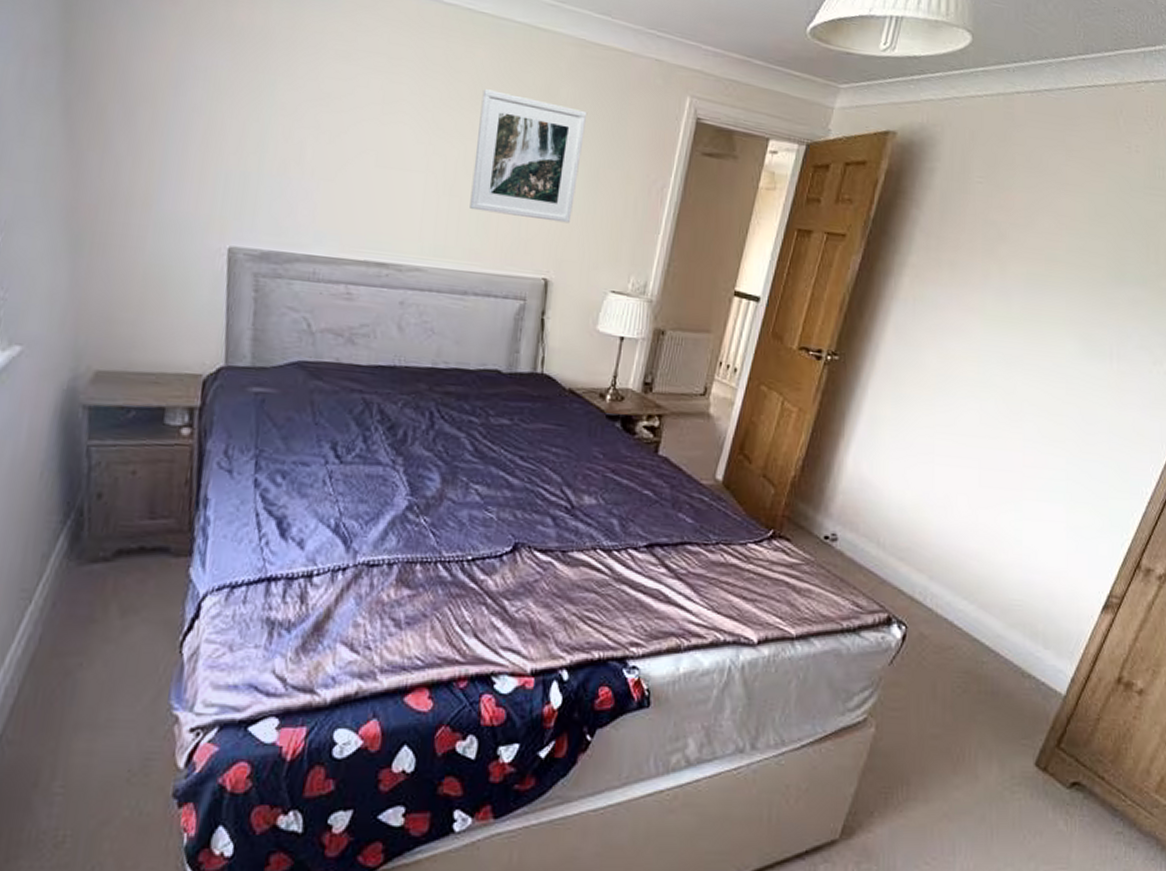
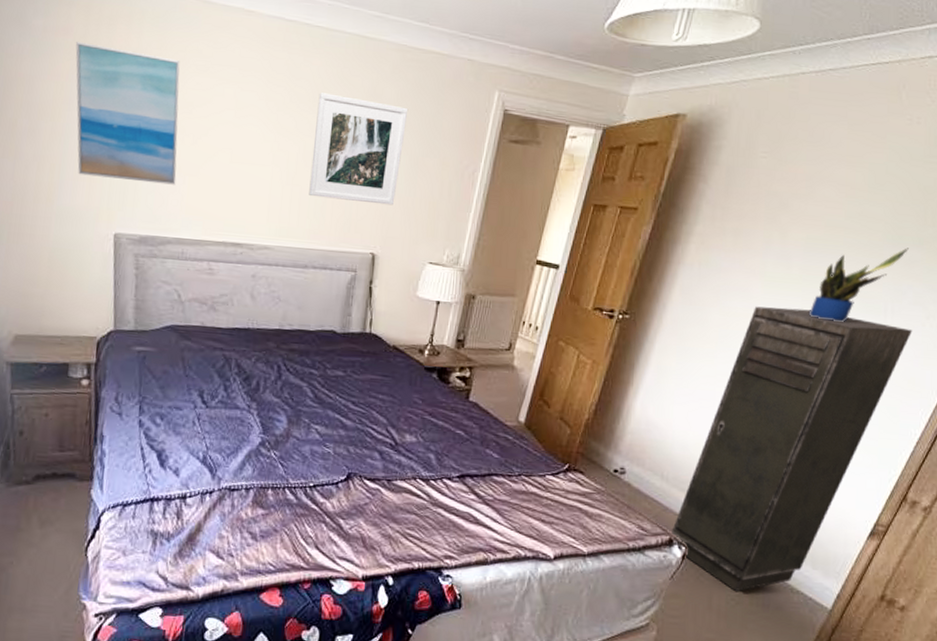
wall art: none [184,15,316,191] -> present [75,42,180,185]
storage cabinet: none [890,348,1140,677] -> present [671,306,913,591]
potted plant: none [1033,286,1132,367] -> present [810,247,909,322]

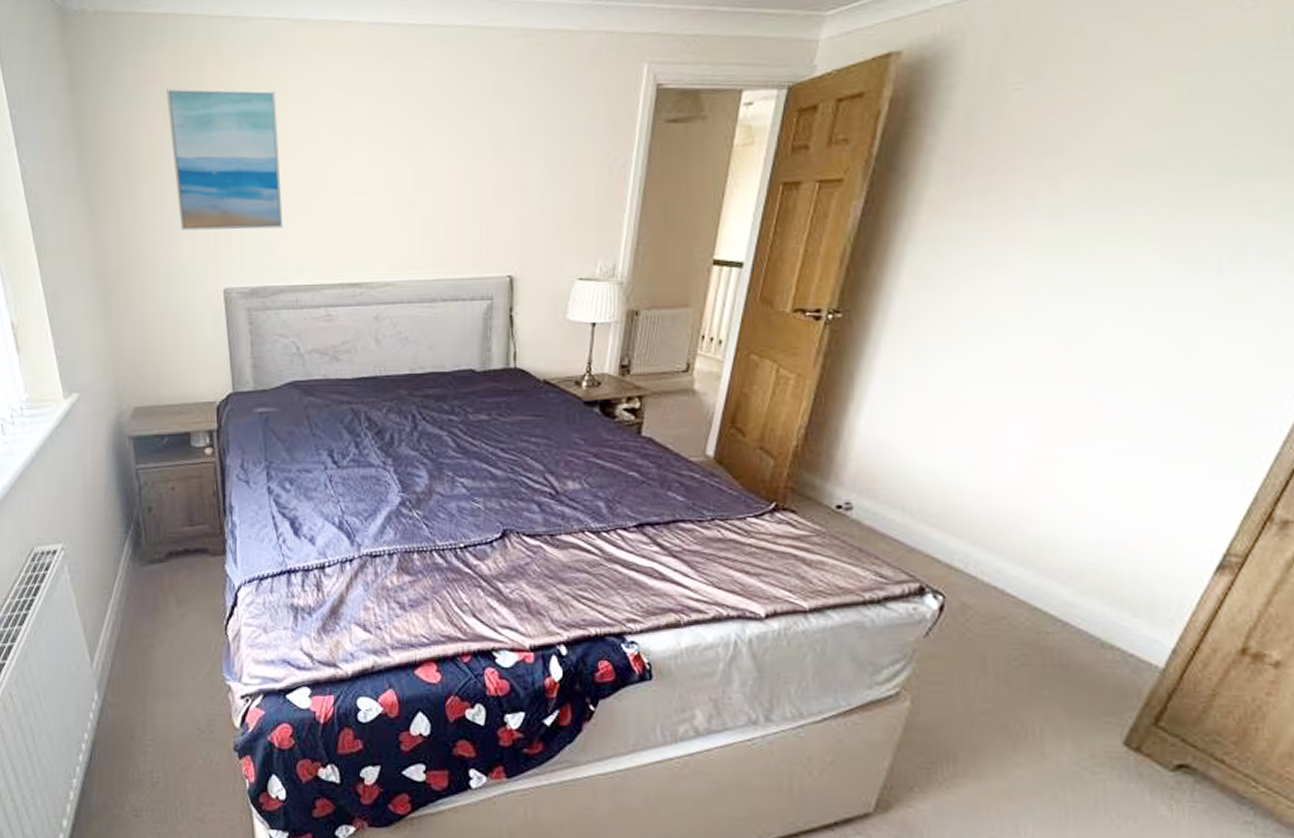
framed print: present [309,93,409,206] -> none [430,99,539,220]
storage cabinet: present [671,306,913,591] -> none [922,280,1267,649]
potted plant: present [810,247,909,322] -> none [1102,179,1252,291]

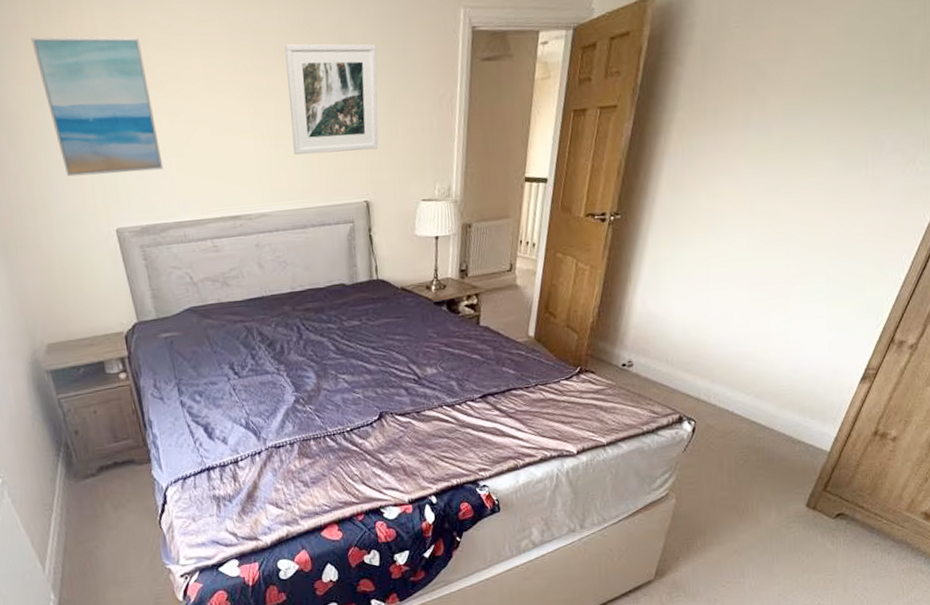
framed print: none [430,99,539,220] -> present [284,43,379,155]

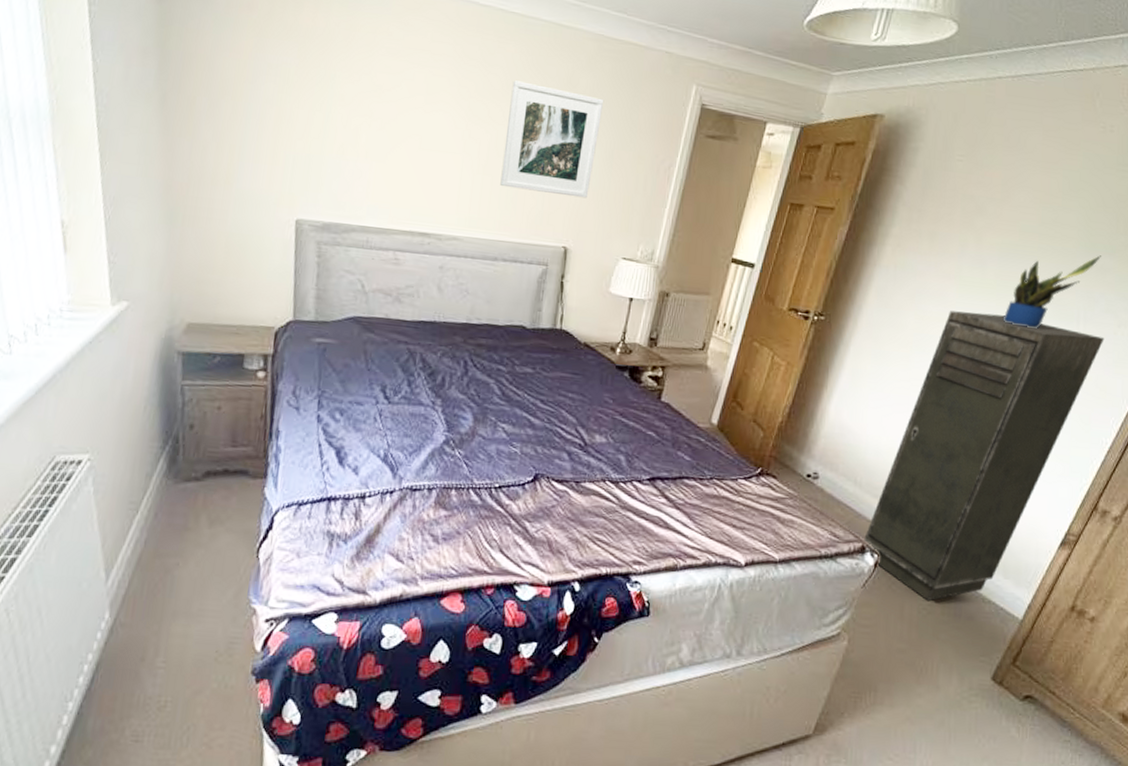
wall art: present [31,36,164,177] -> none [259,19,370,171]
storage cabinet: none [680,176,894,452] -> present [864,310,1105,601]
potted plant: none [793,95,886,184] -> present [1004,255,1101,329]

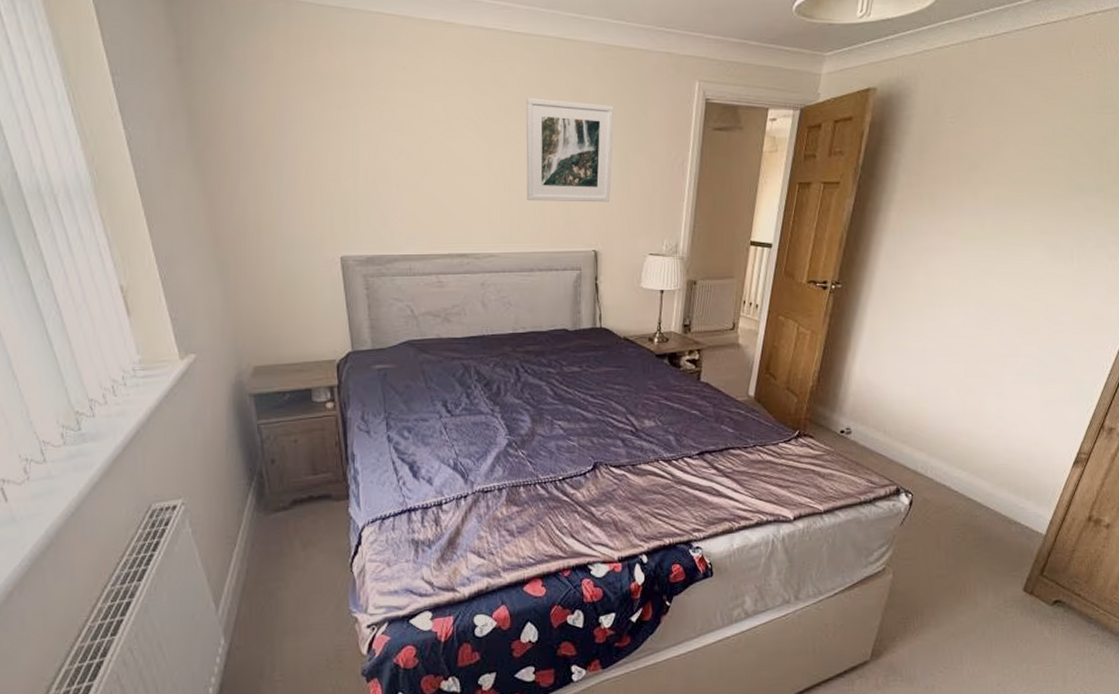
storage cabinet: present [864,310,1105,601] -> none [898,262,1098,529]
potted plant: present [1004,255,1101,329] -> none [1005,195,1088,271]

